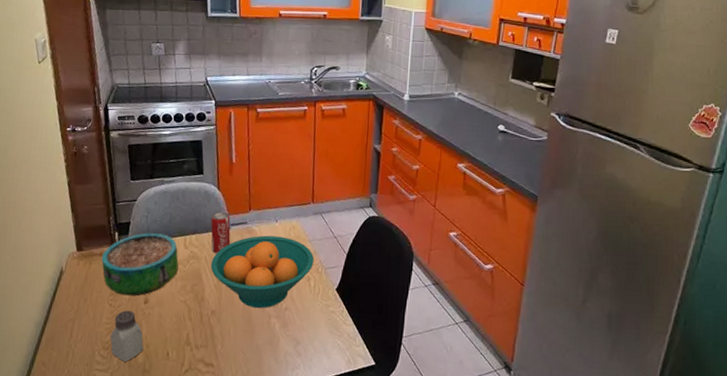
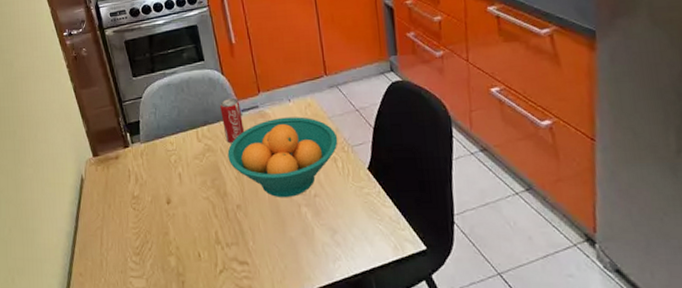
decorative bowl: present [101,233,179,296] -> none [117,129,195,198]
saltshaker: present [110,310,144,362] -> none [139,212,174,266]

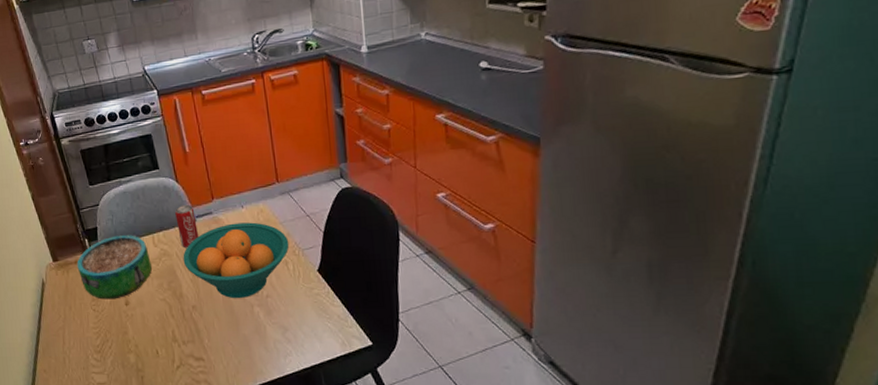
decorative bowl: none [117,129,195,198] -> present [77,235,152,300]

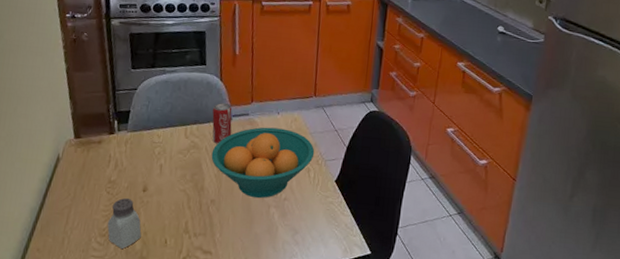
decorative bowl: present [77,235,152,300] -> none [99,121,179,185]
saltshaker: none [99,313,133,363] -> present [107,198,142,249]

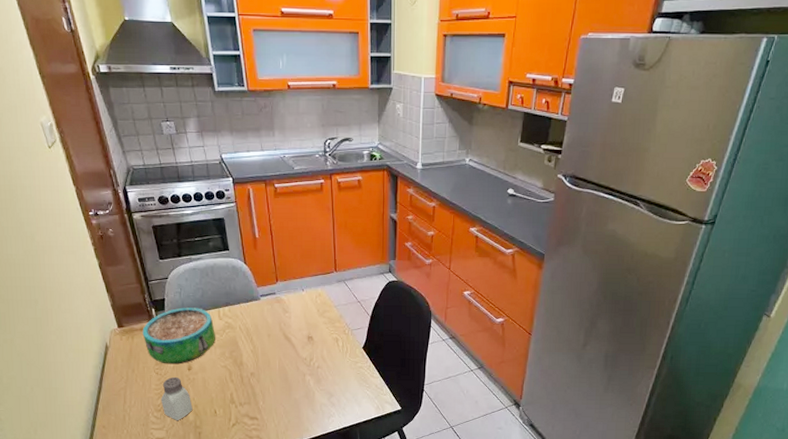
decorative bowl: none [99,121,179,185] -> present [142,307,215,365]
fruit bowl: present [211,127,315,199] -> none [245,304,341,369]
beverage can: present [212,103,232,144] -> none [241,285,262,323]

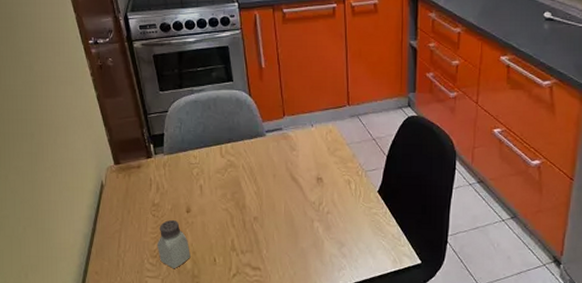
decorative bowl: present [142,307,215,365] -> none [139,143,216,206]

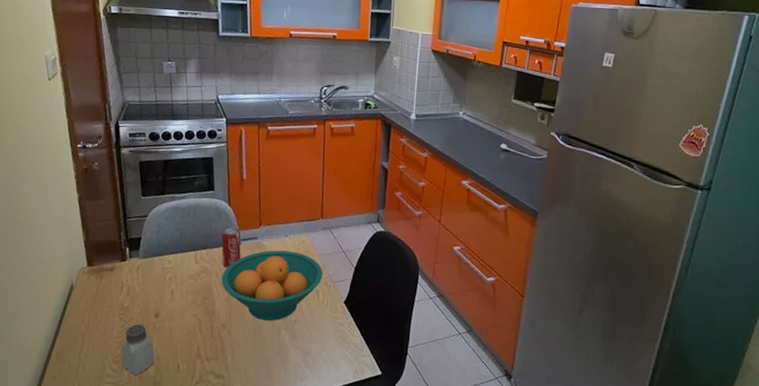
beverage can: none [245,119,267,161] -> present [221,227,241,269]
fruit bowl: none [249,141,354,214] -> present [221,250,323,322]

